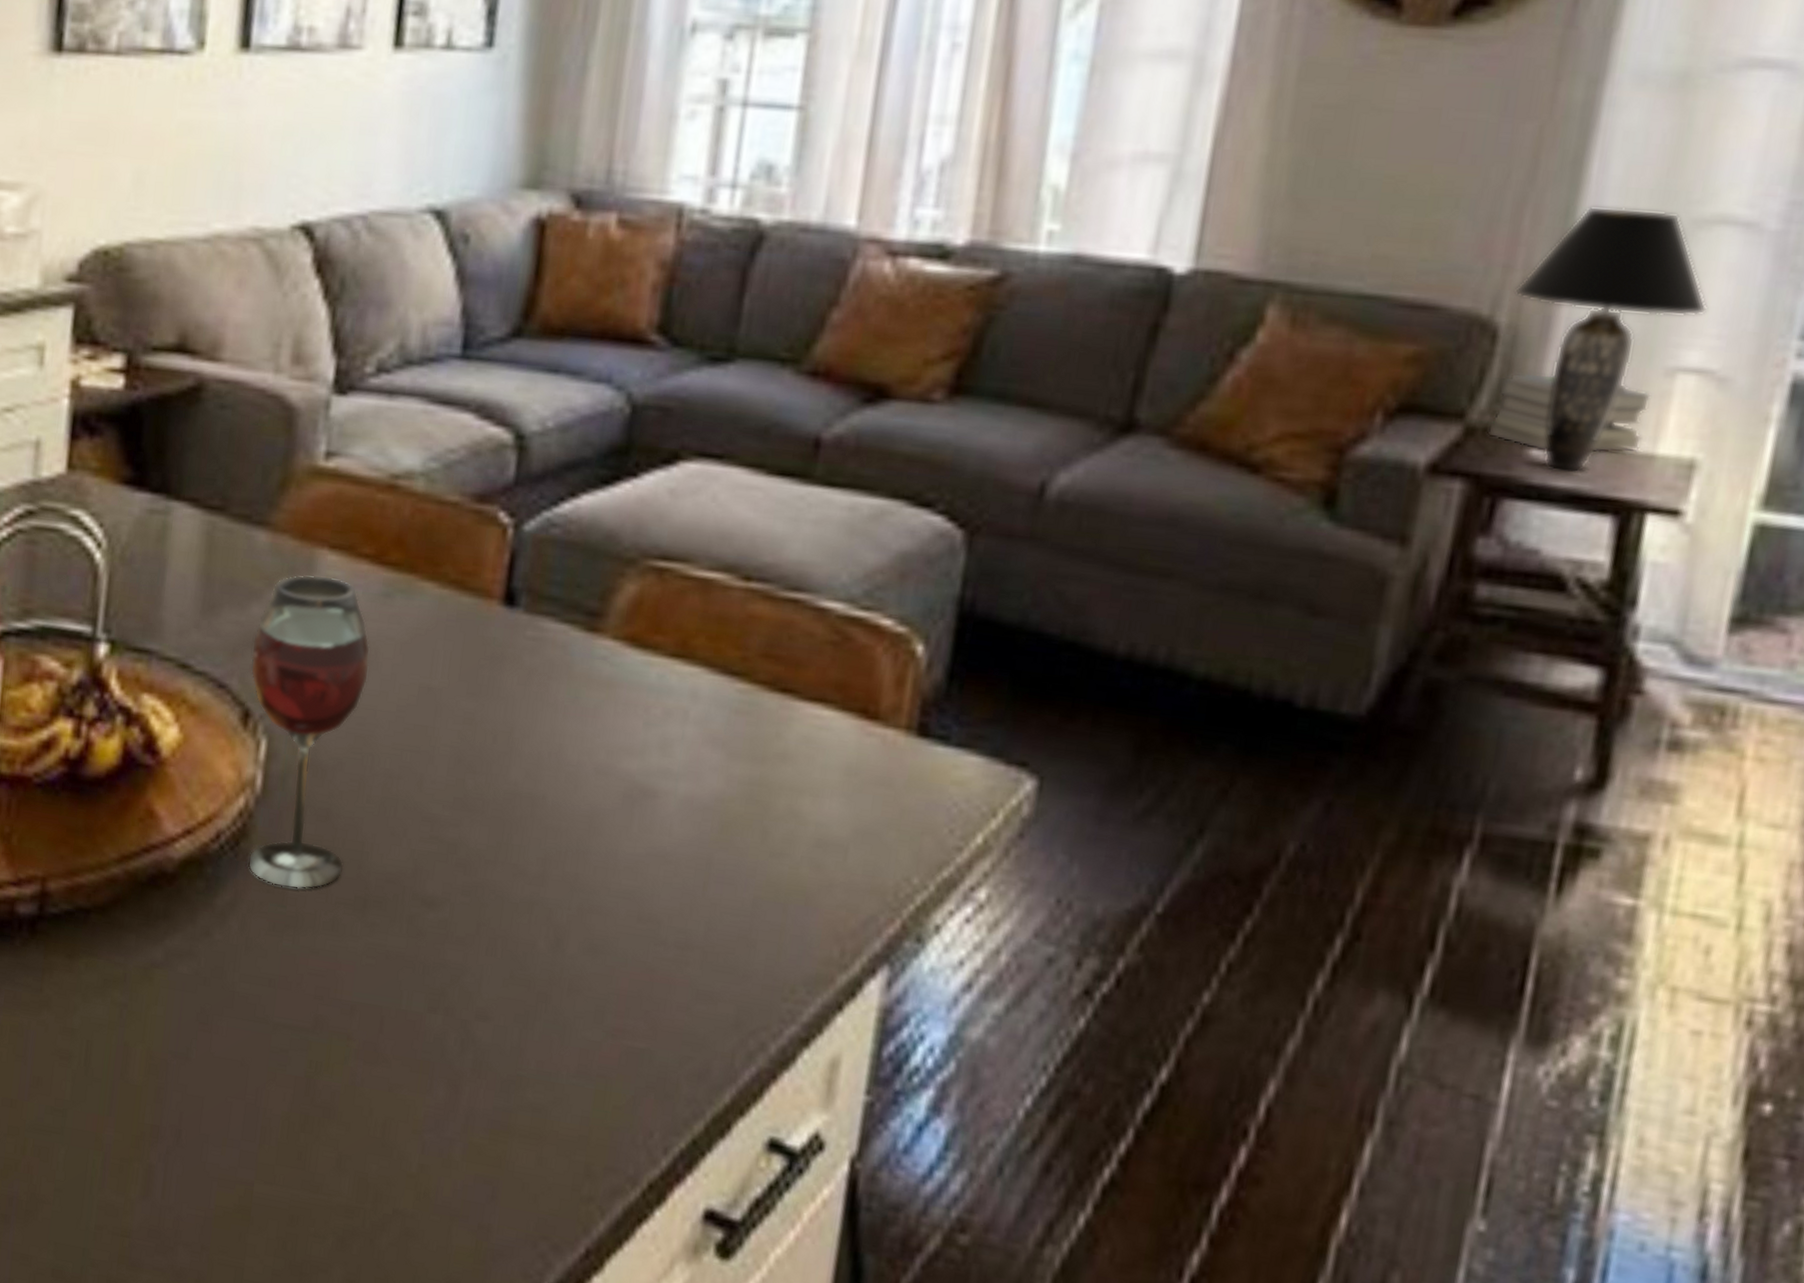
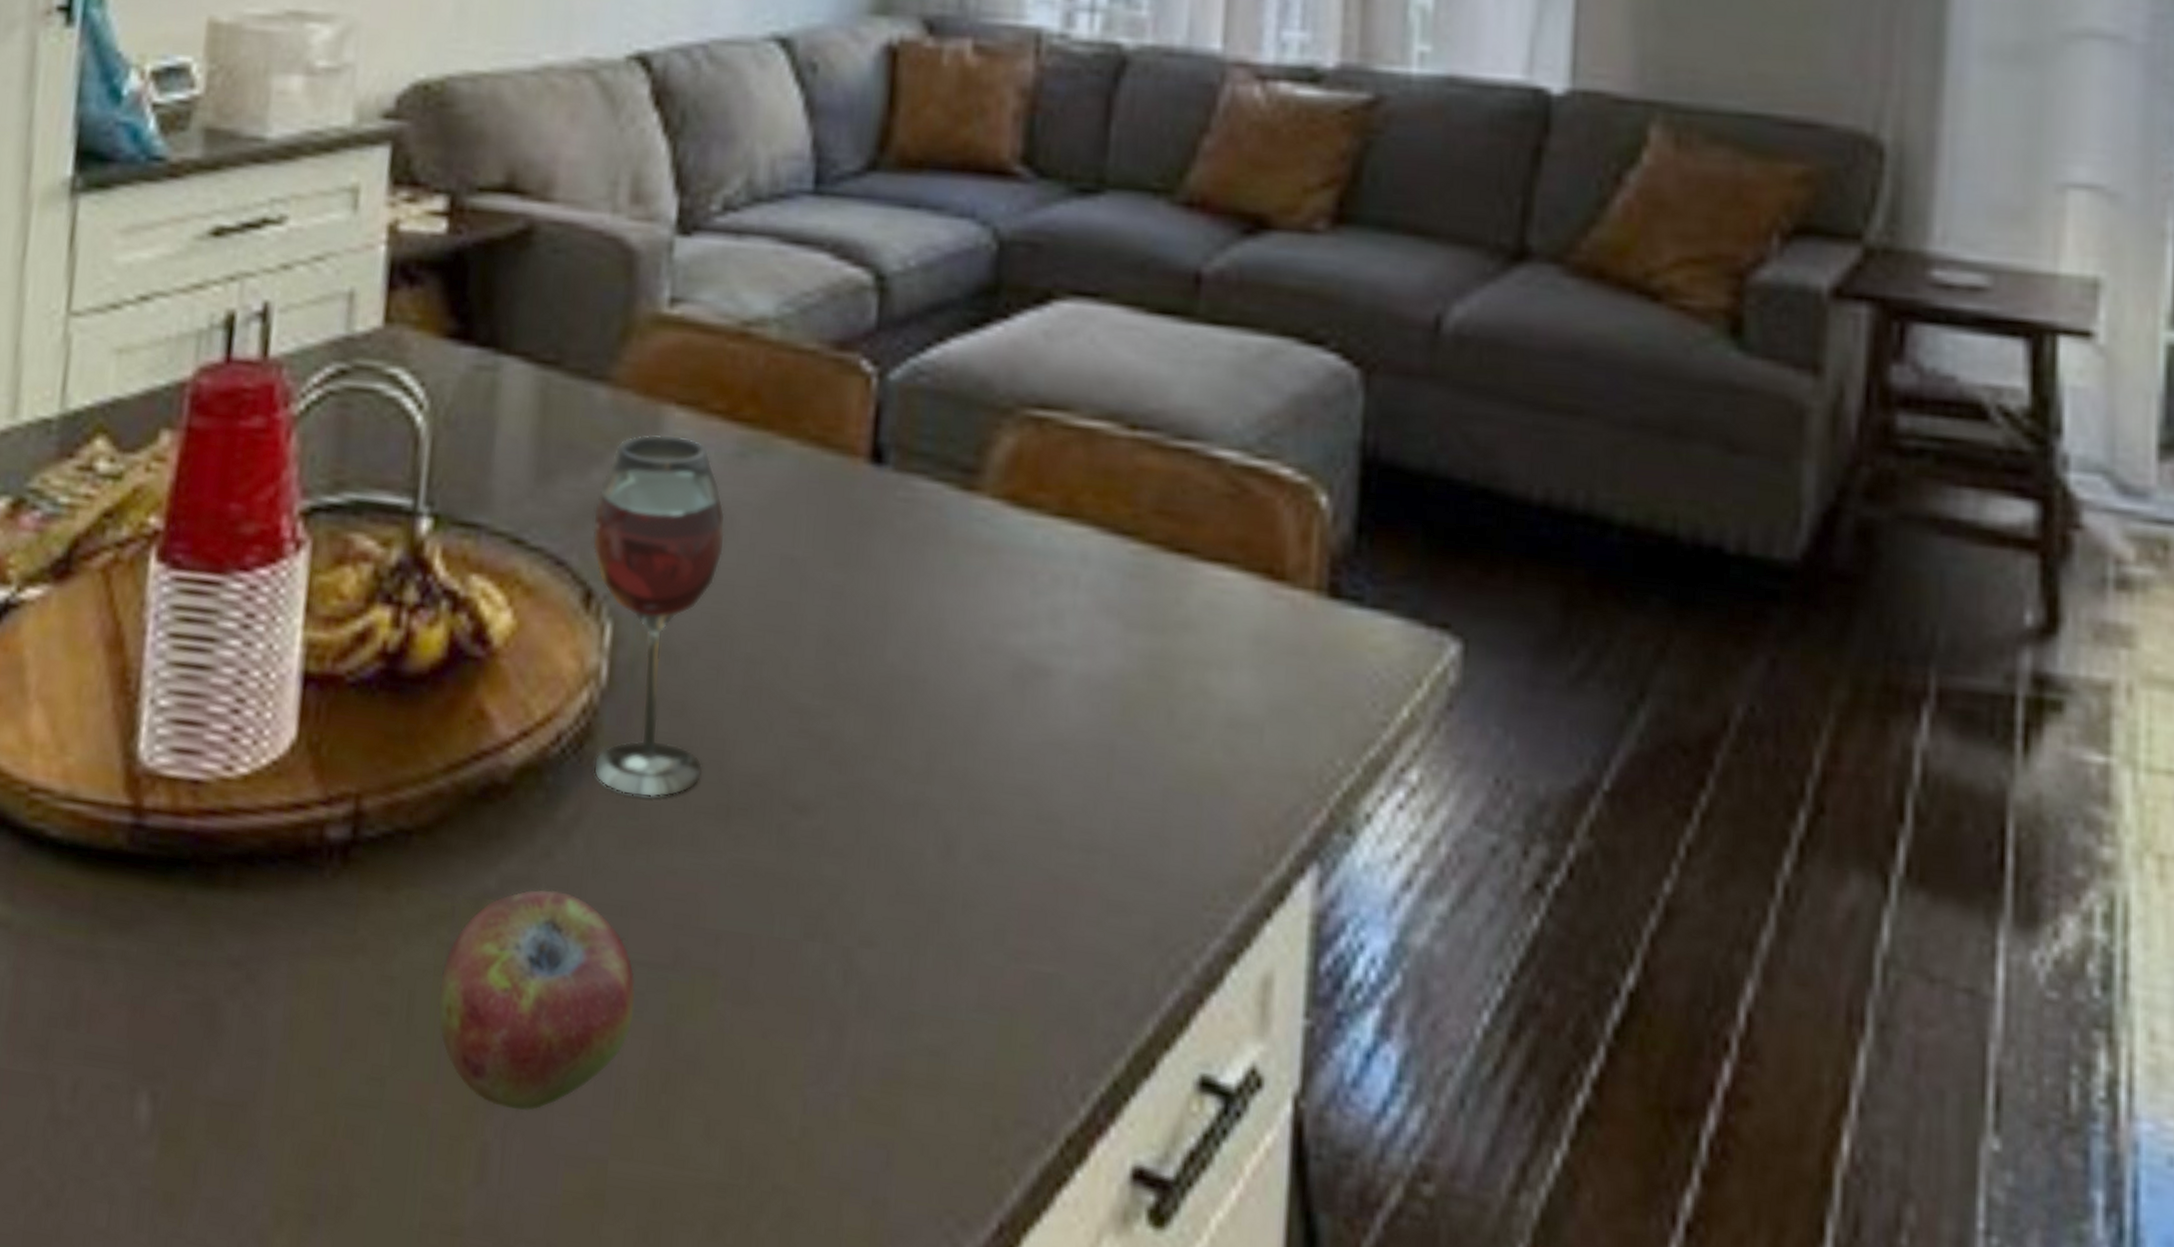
fruit: none [111,962,281,1142] -> present [437,889,636,1111]
books: present [1487,373,1651,453] -> none [1887,191,2045,273]
table lamp: present [1515,206,1707,473] -> none [1895,21,2087,295]

